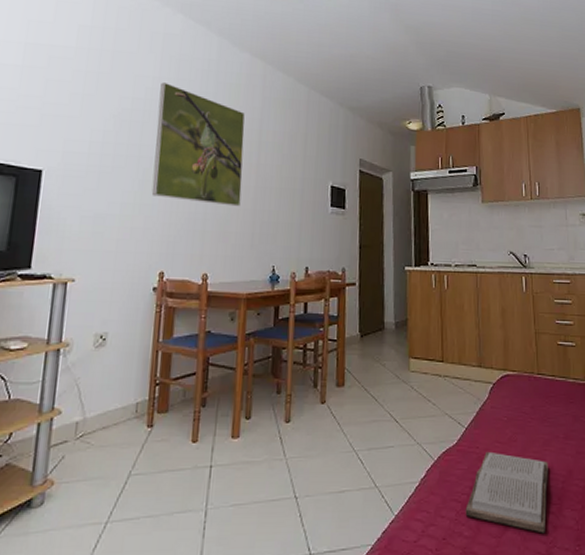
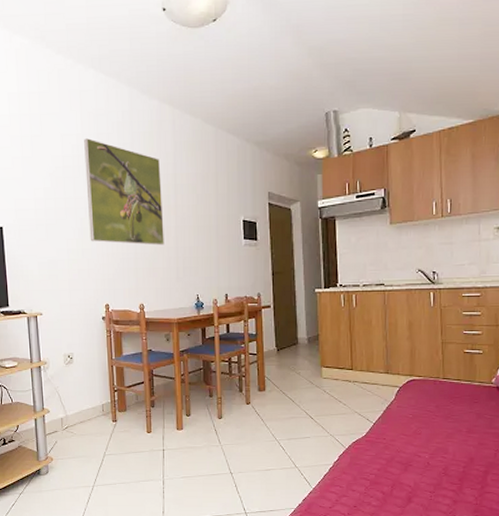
book: present [465,451,548,534] -> none [373,442,450,506]

